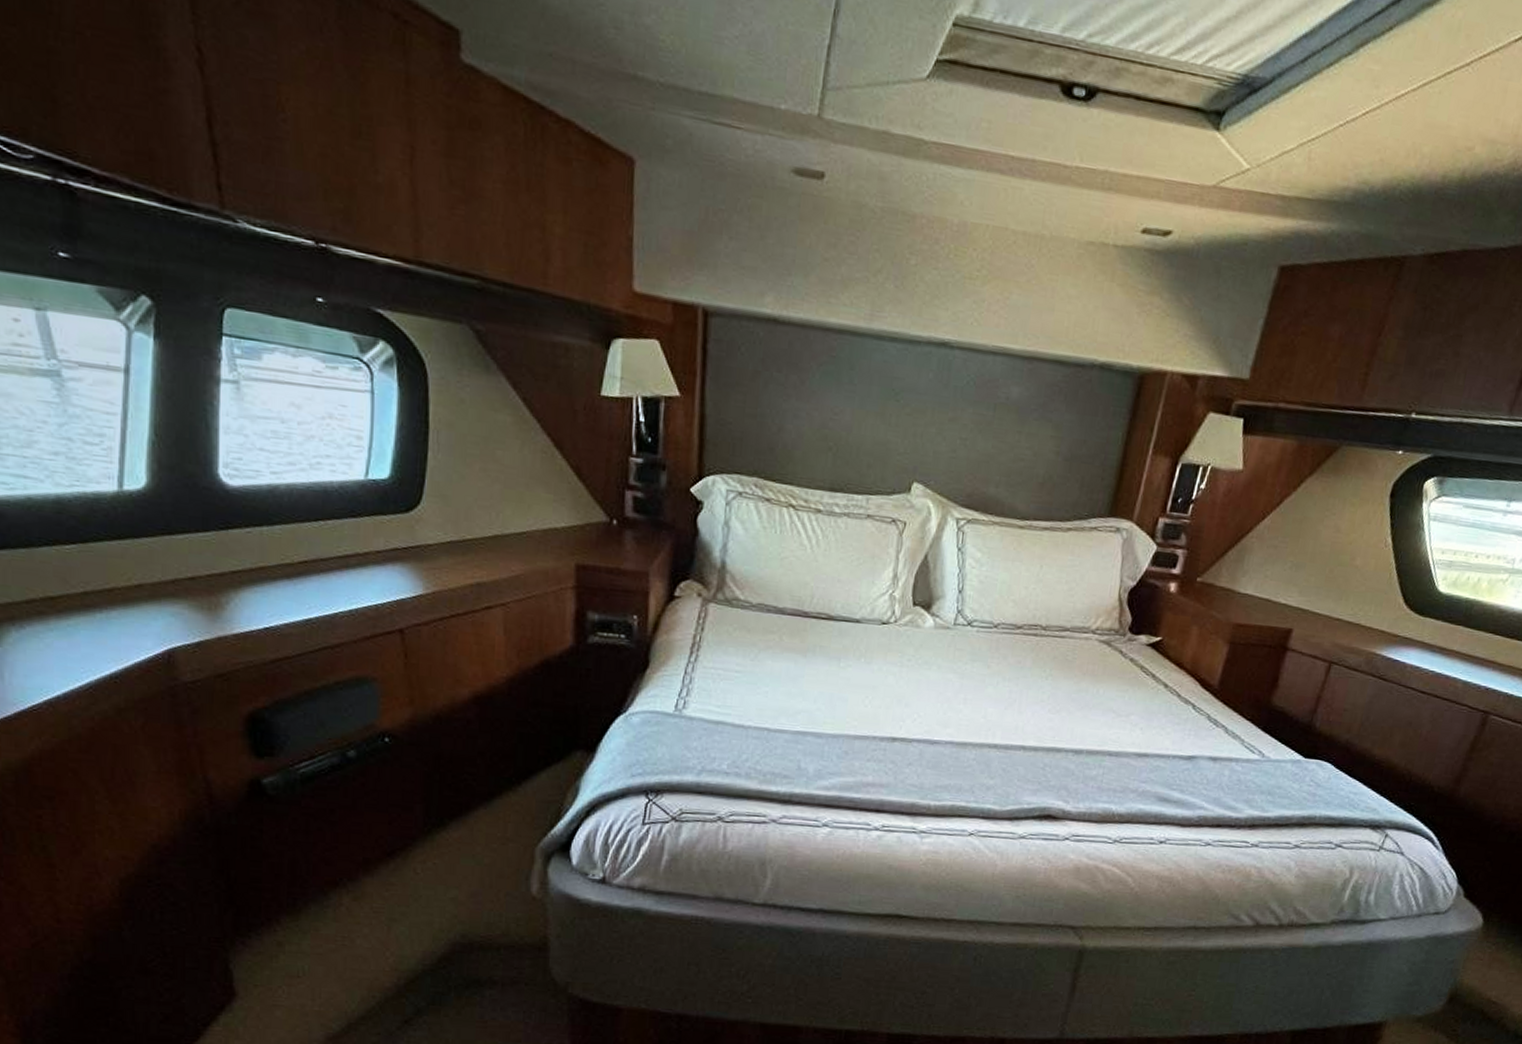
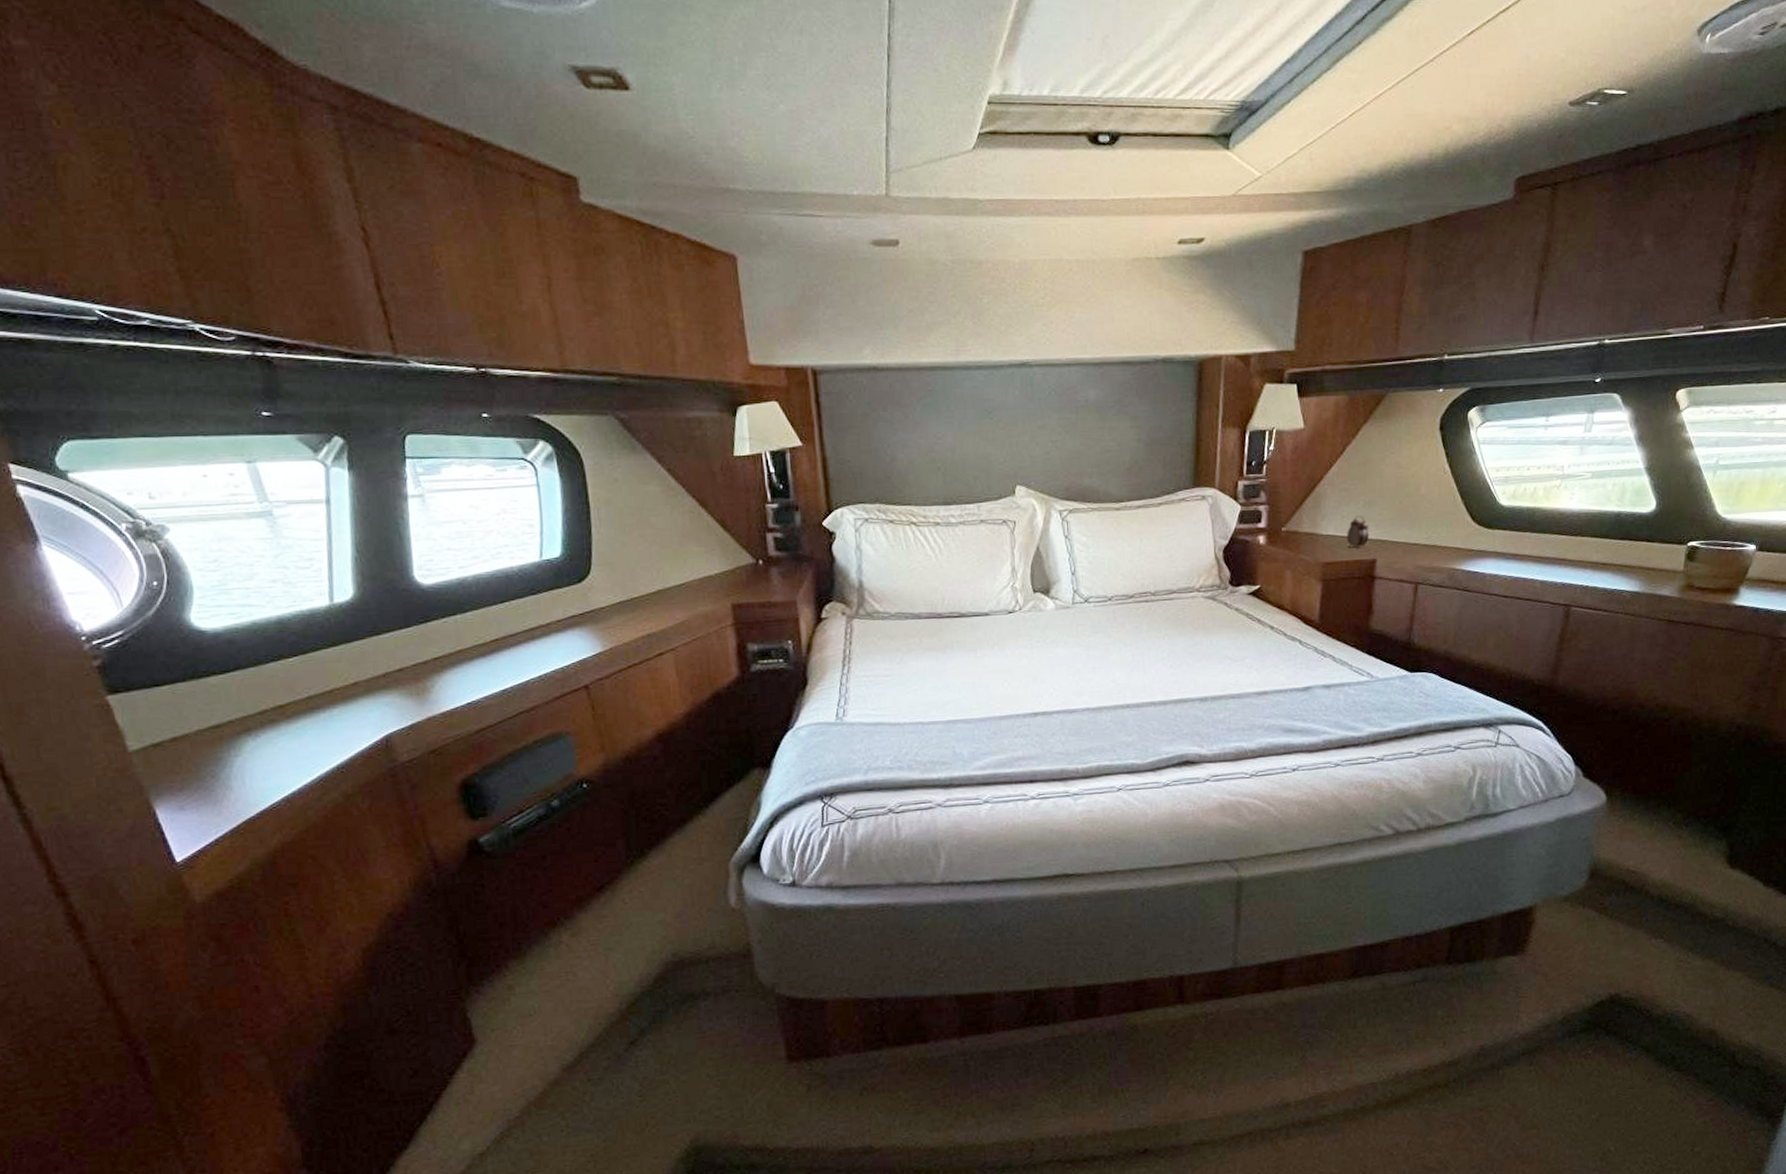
alarm clock: none [1265,578,1293,615] -> present [1346,516,1370,550]

